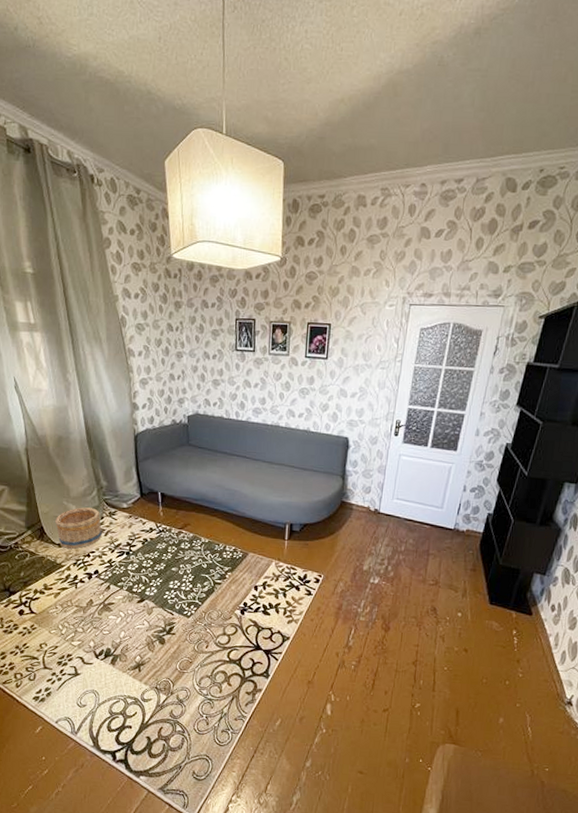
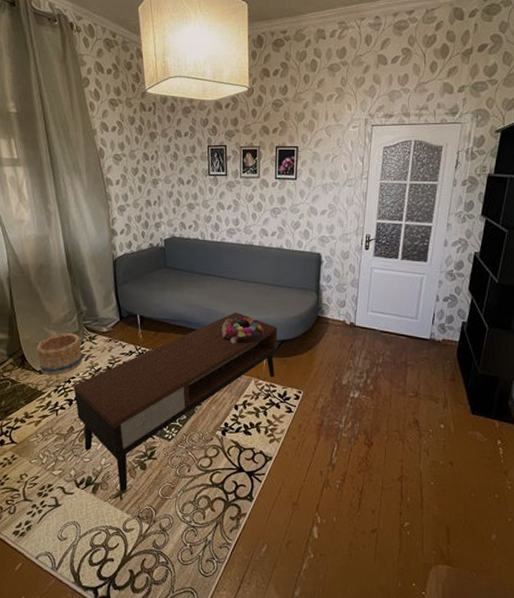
coffee table: none [93,493,301,664] -> present [73,312,278,492]
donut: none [244,498,289,526] -> present [222,317,266,344]

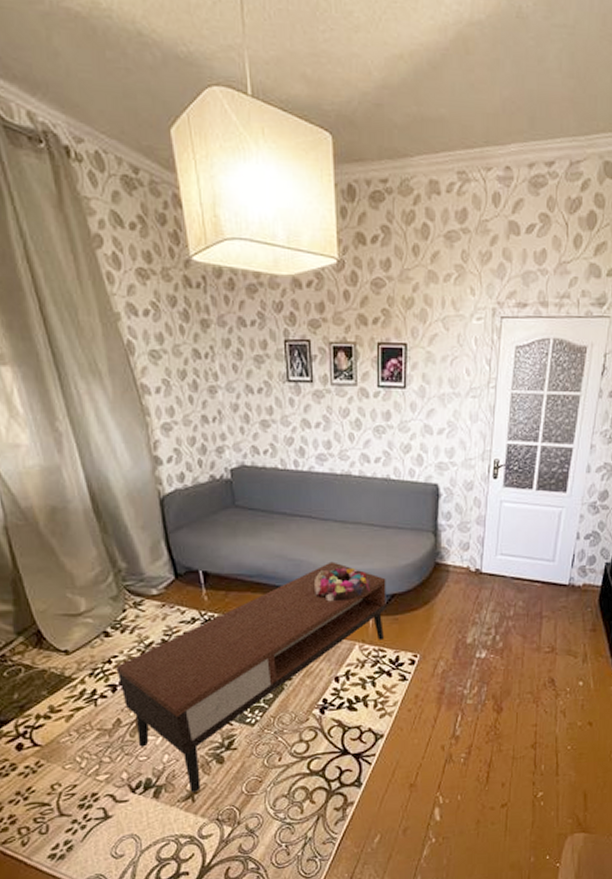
basket: present [36,333,82,375] -> none [57,599,126,655]

